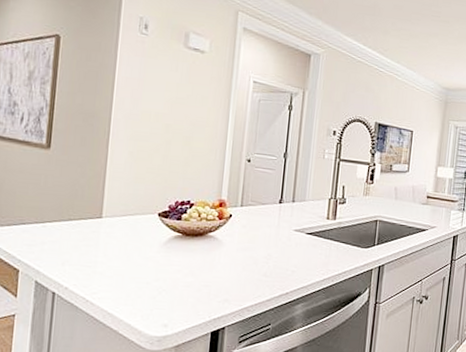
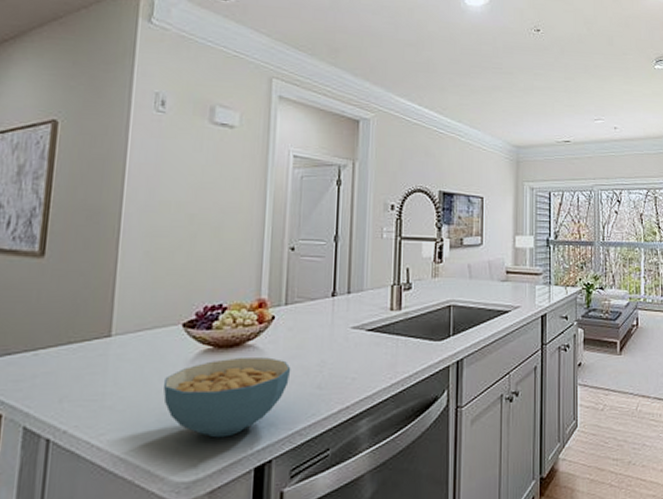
cereal bowl: none [142,245,243,306] -> present [163,357,291,438]

